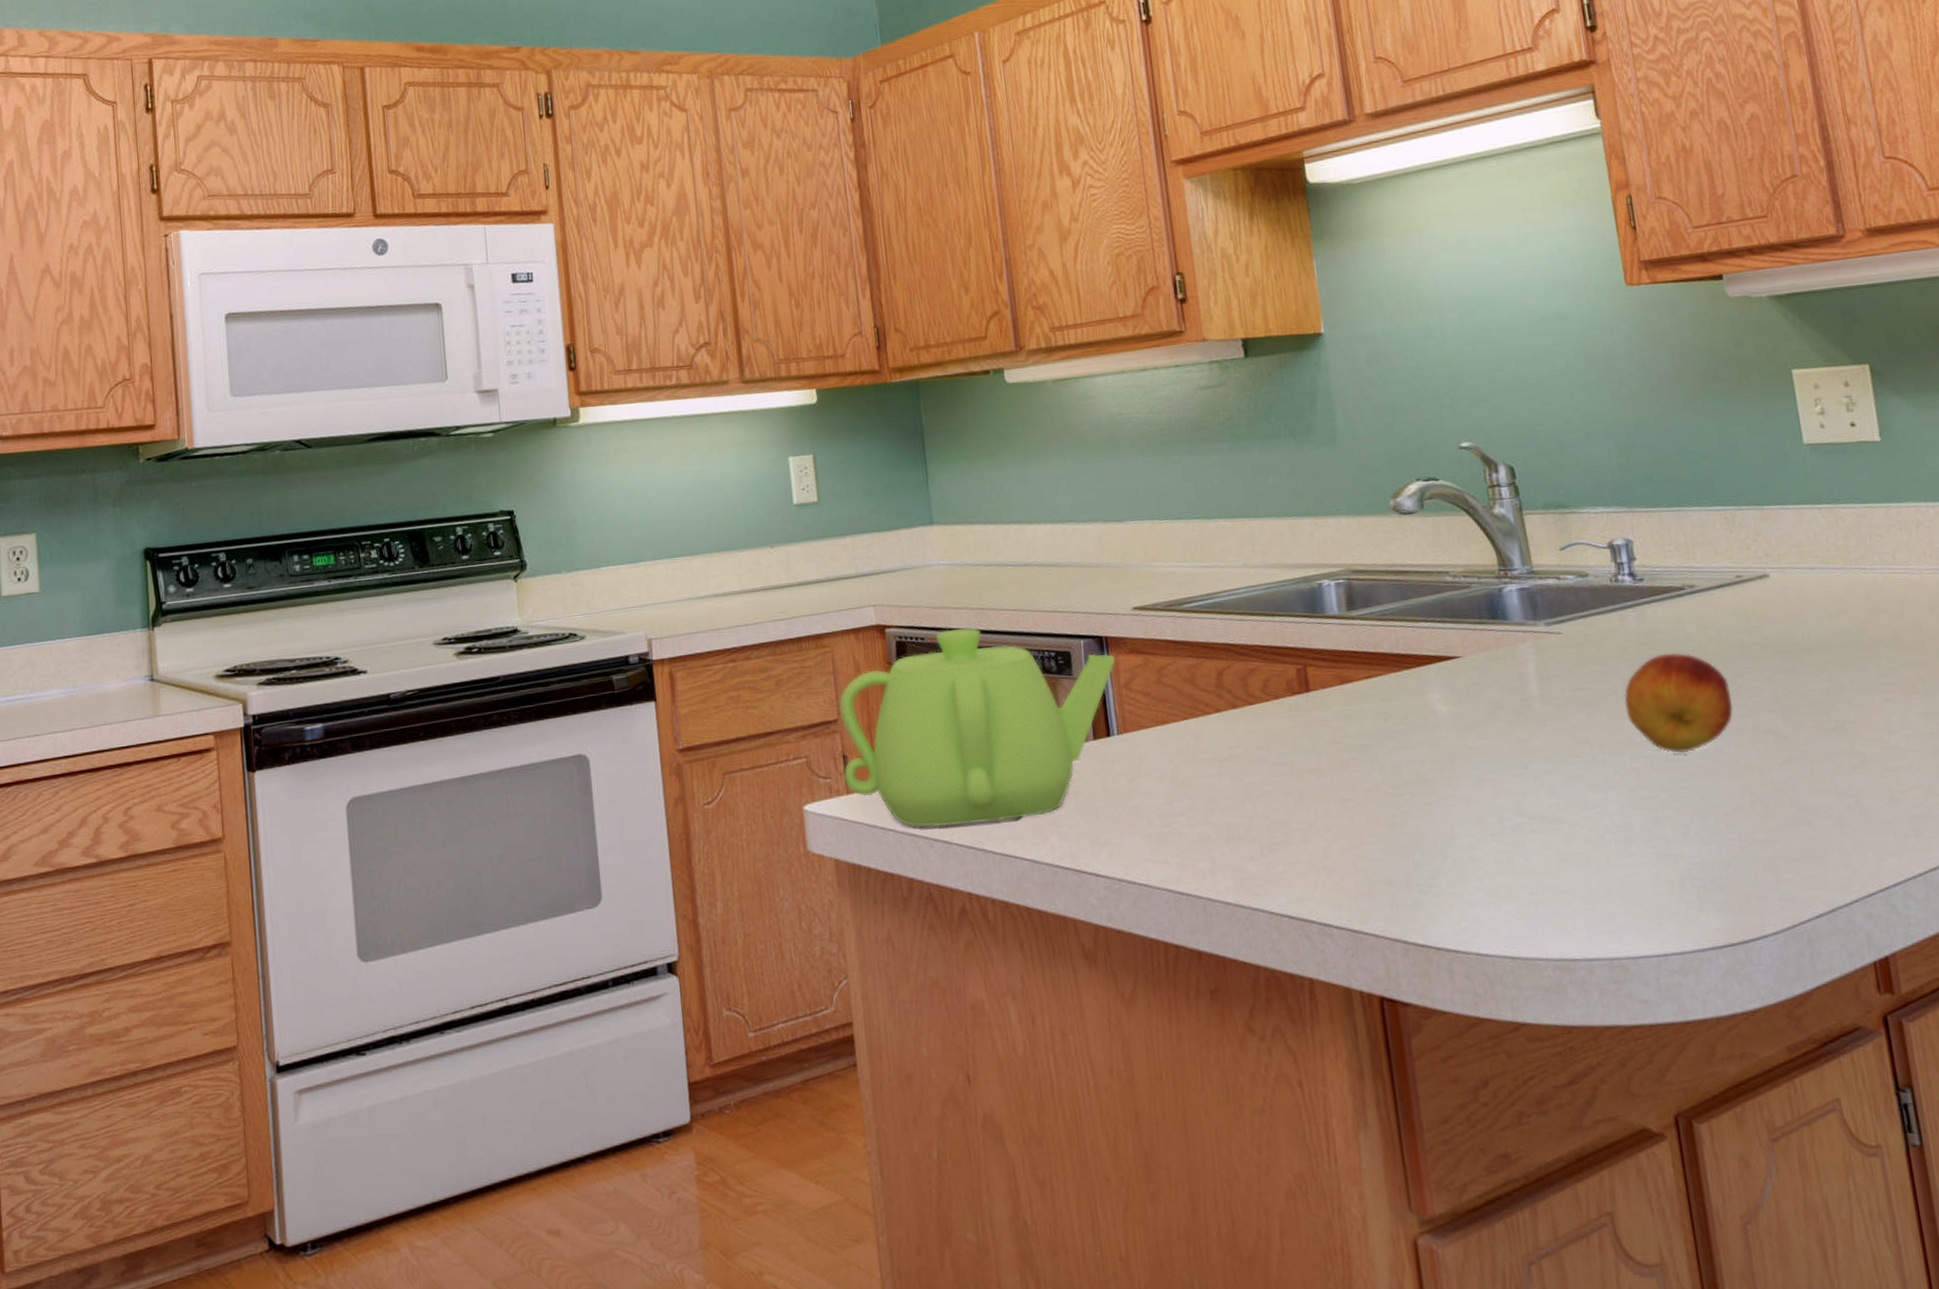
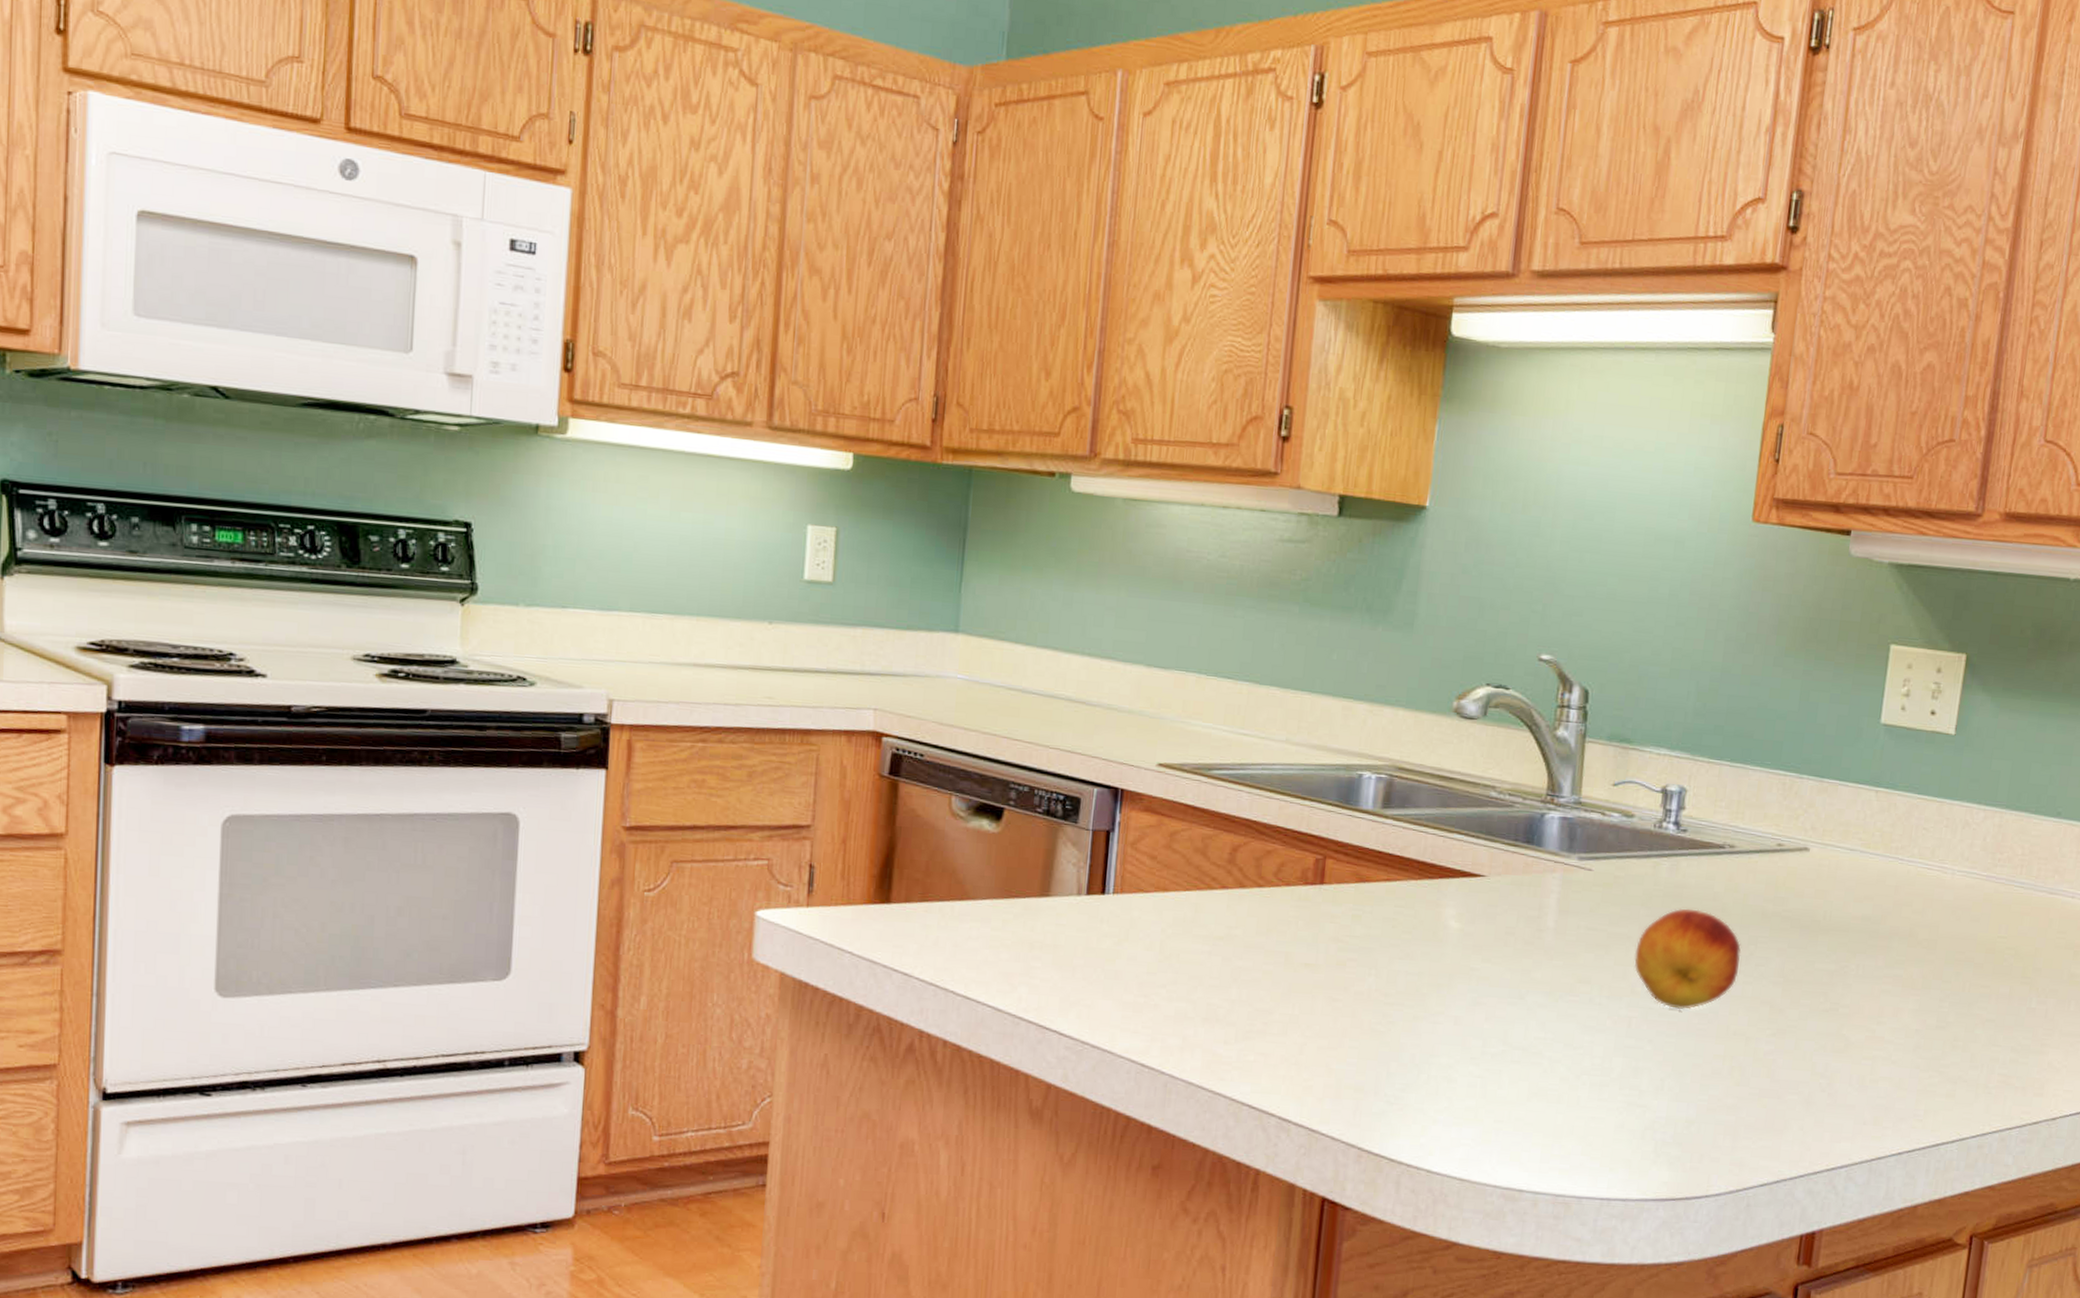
teapot: present [839,627,1116,828] -> none [805,750,1128,963]

